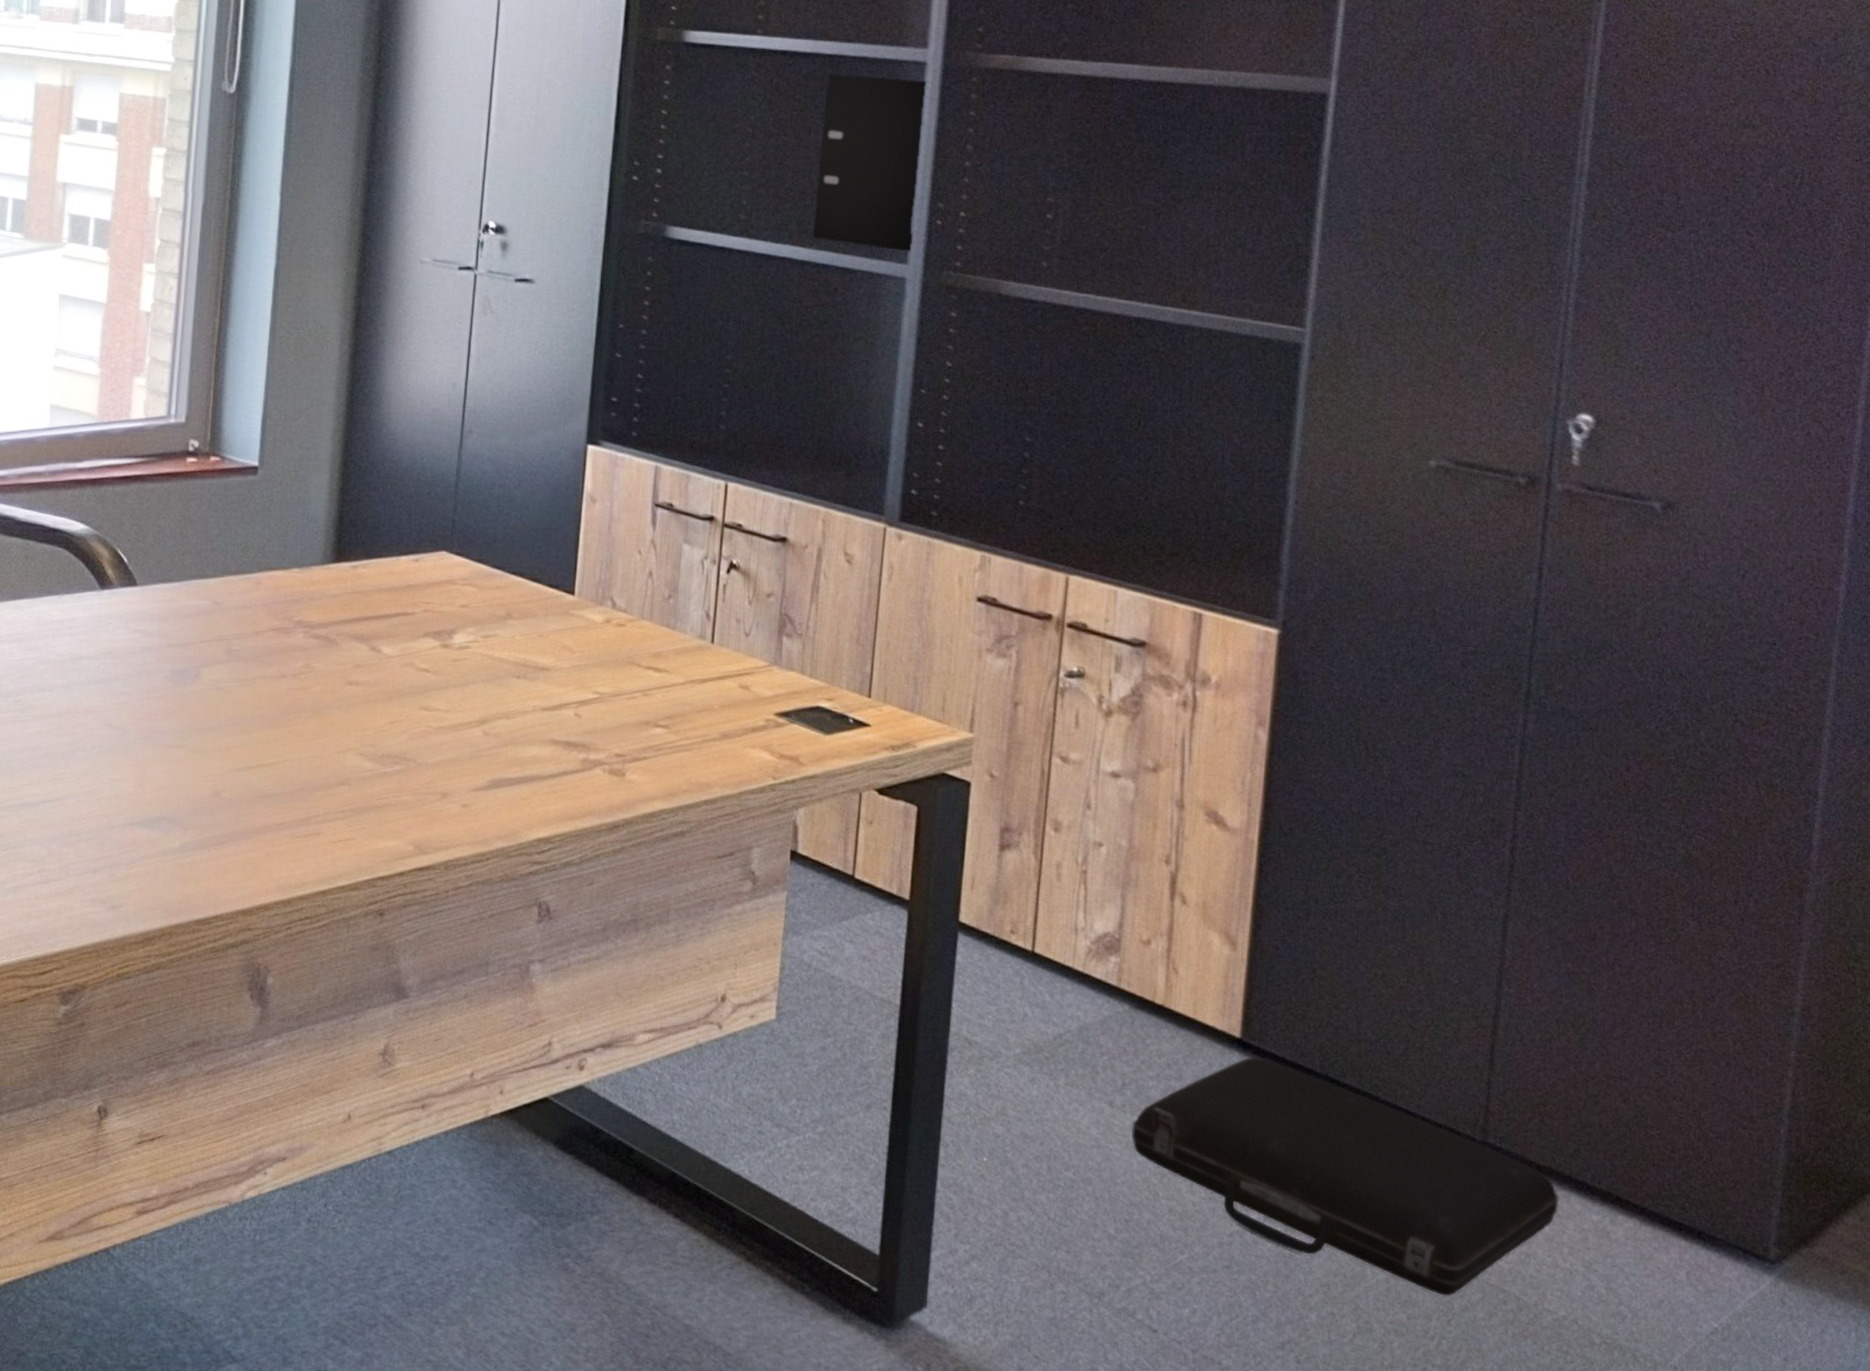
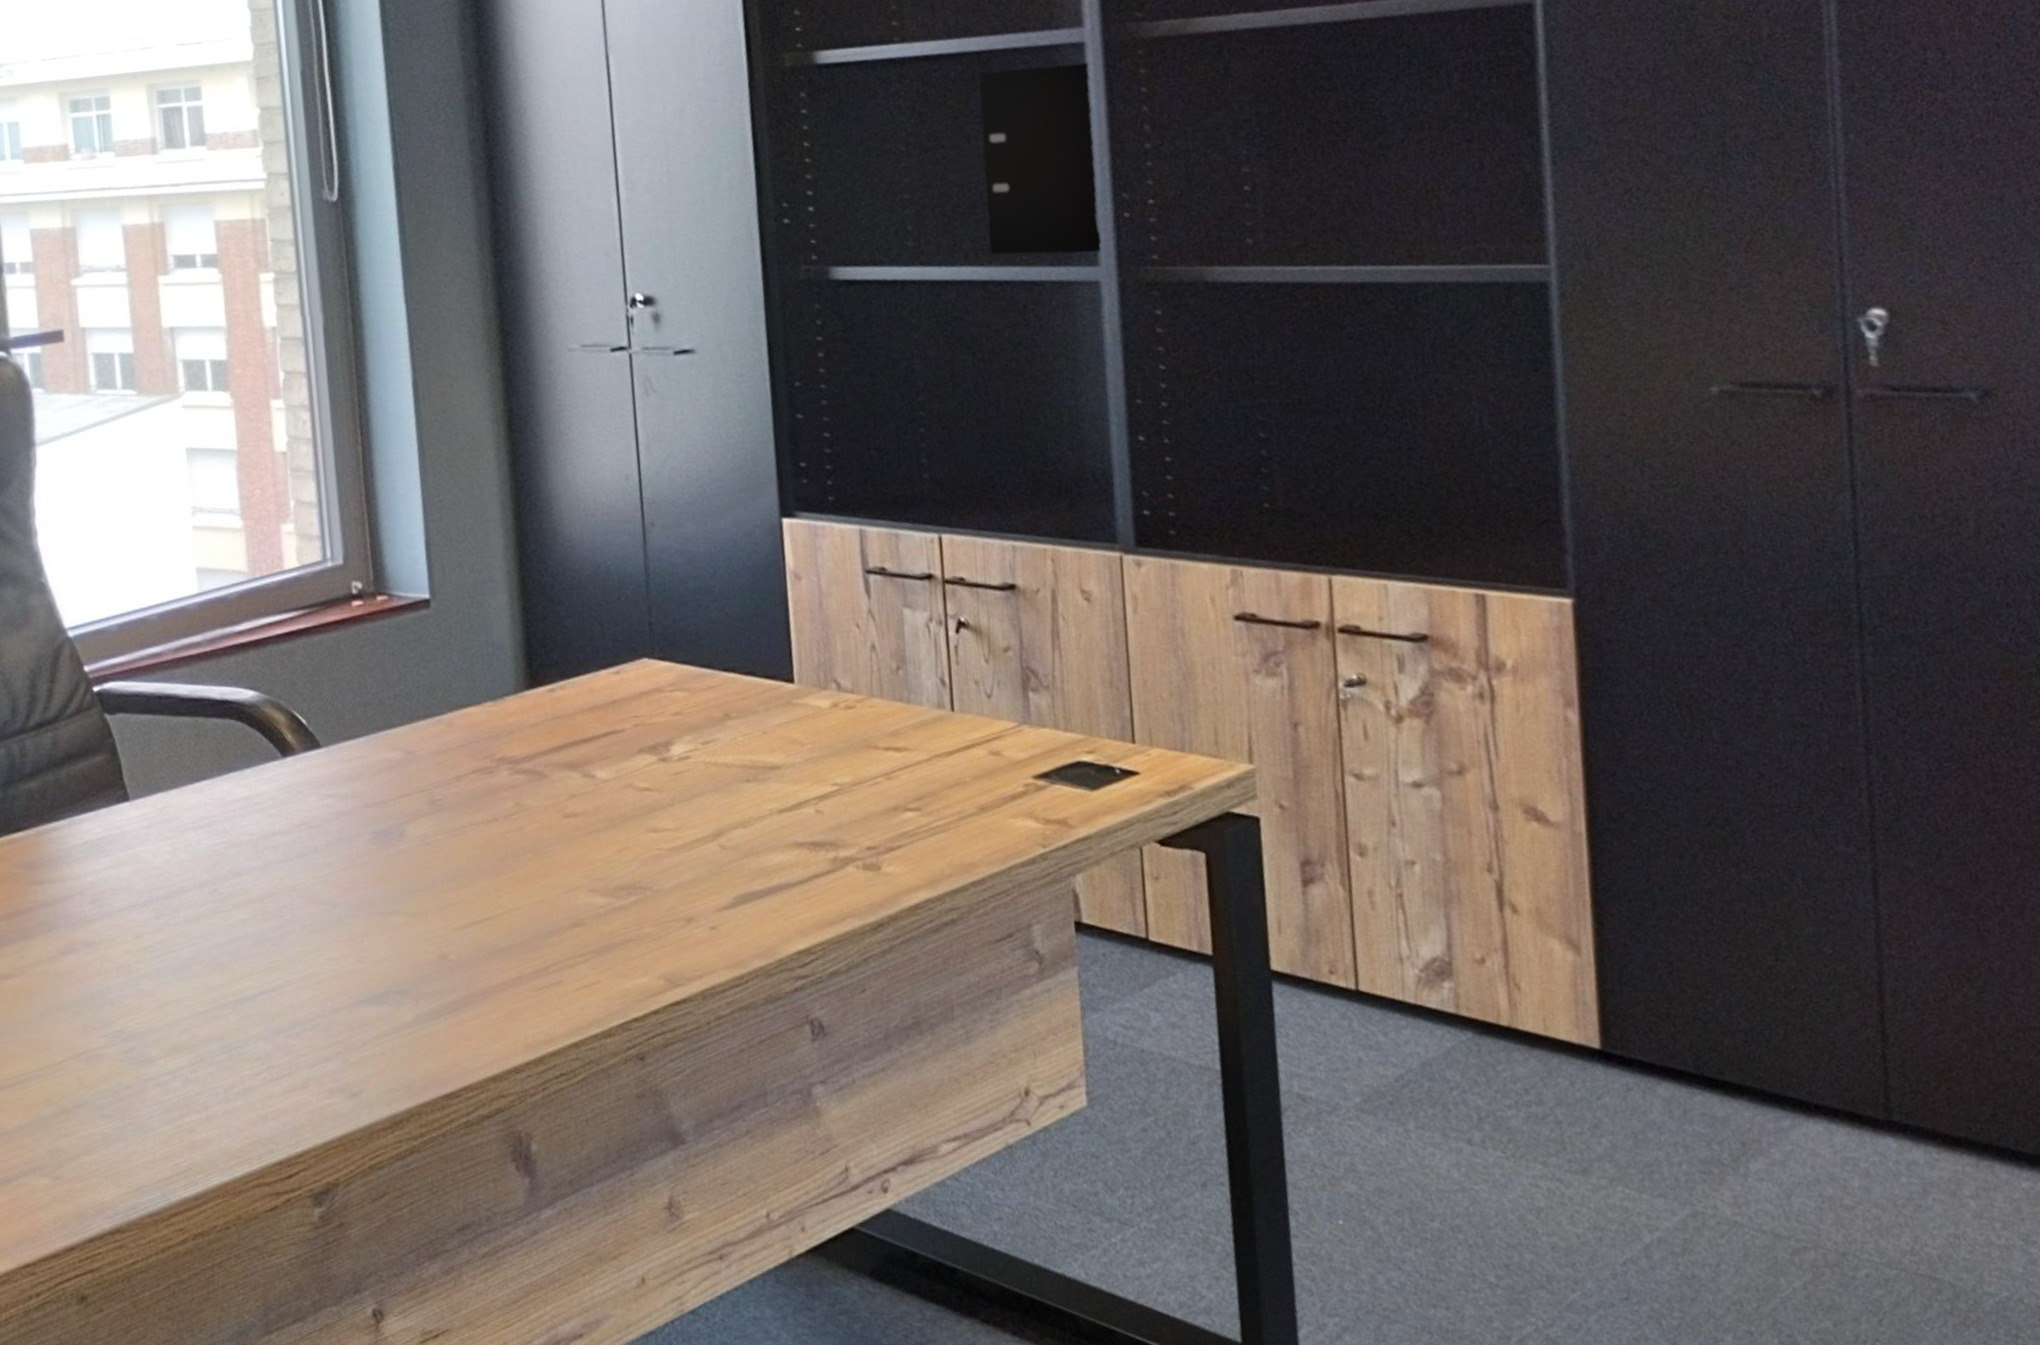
briefcase: present [1131,1056,1559,1296] -> none [1496,1065,1983,1295]

